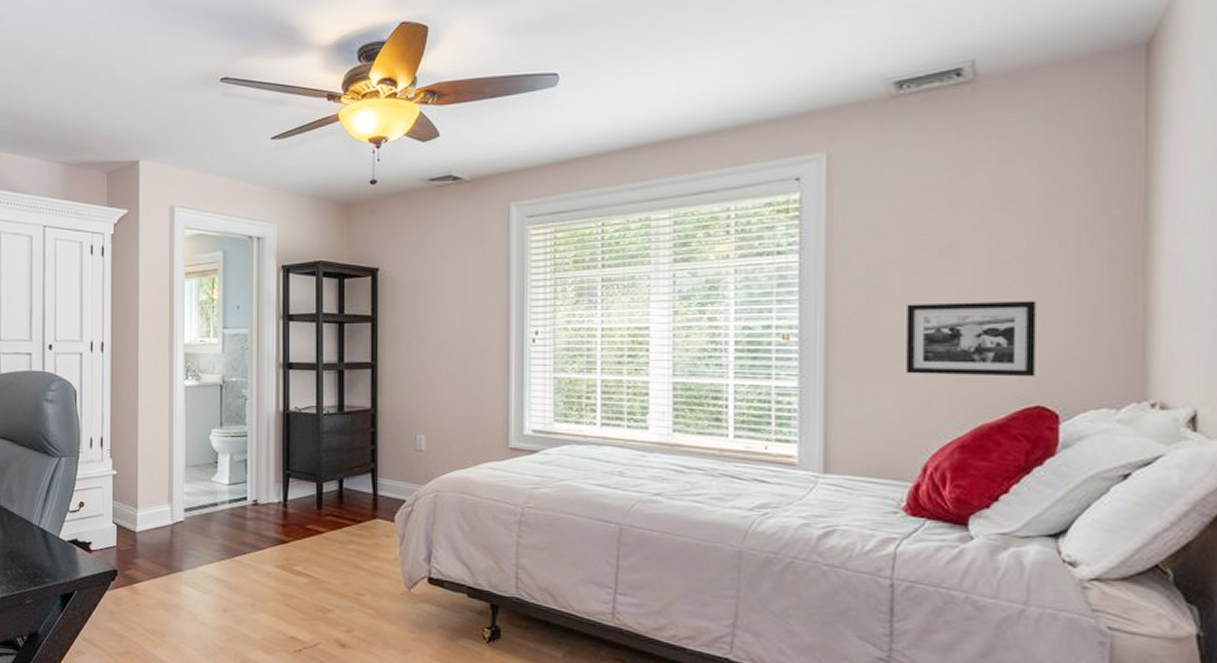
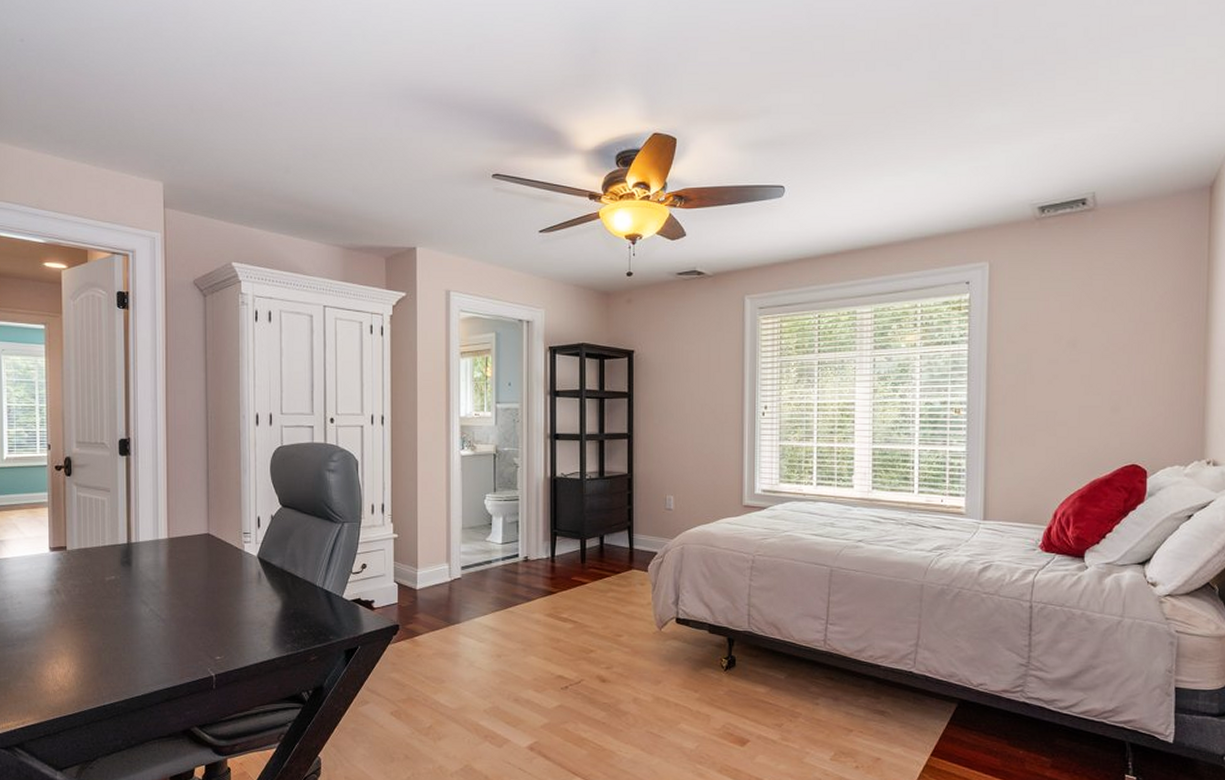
picture frame: present [906,300,1036,377] -> none [1043,383,1134,442]

